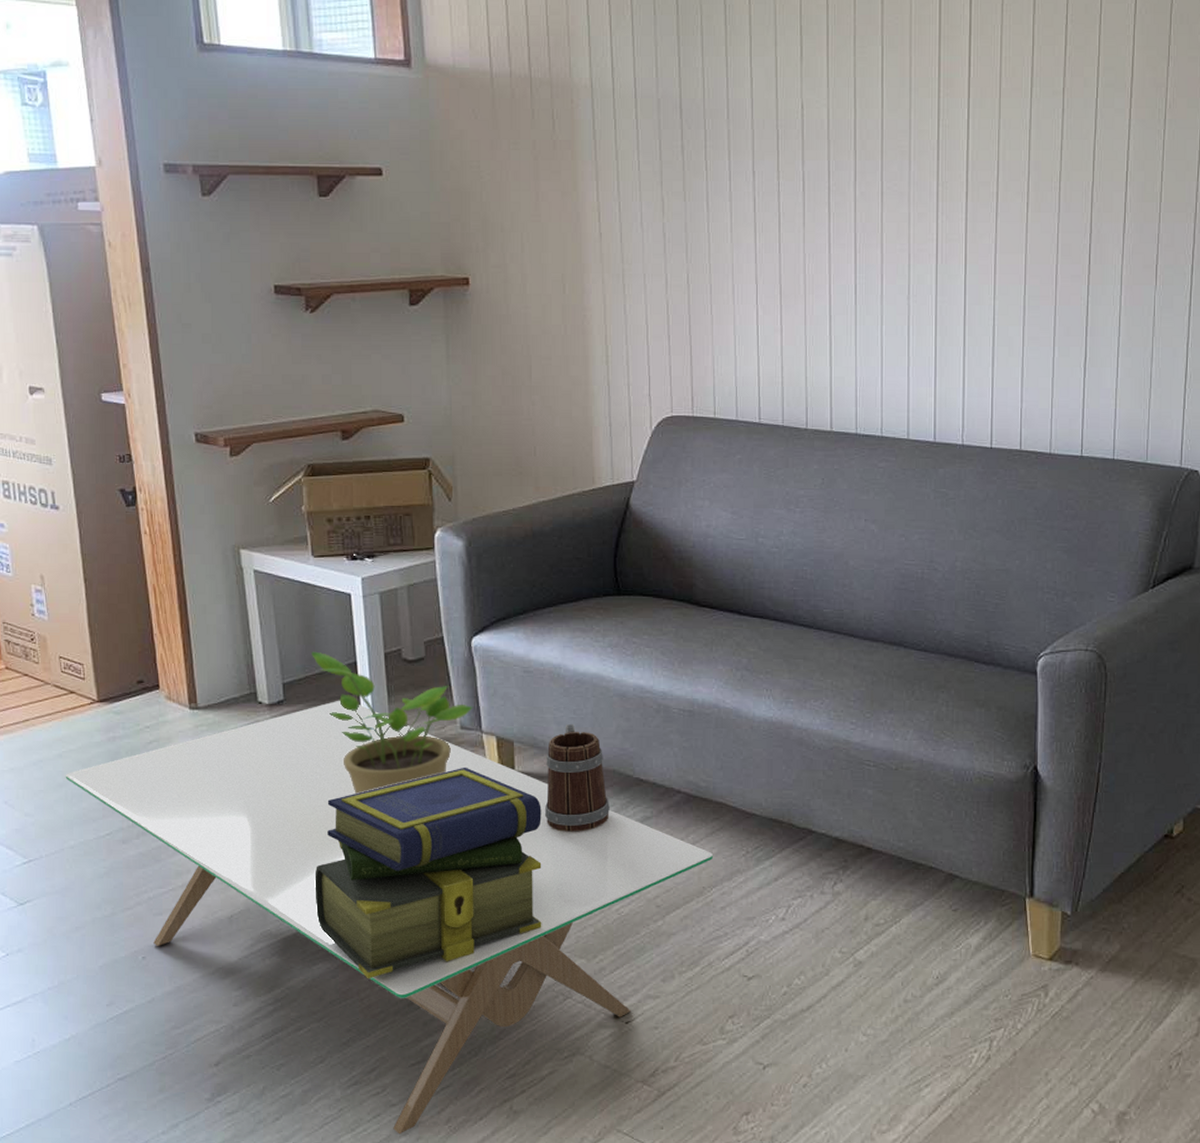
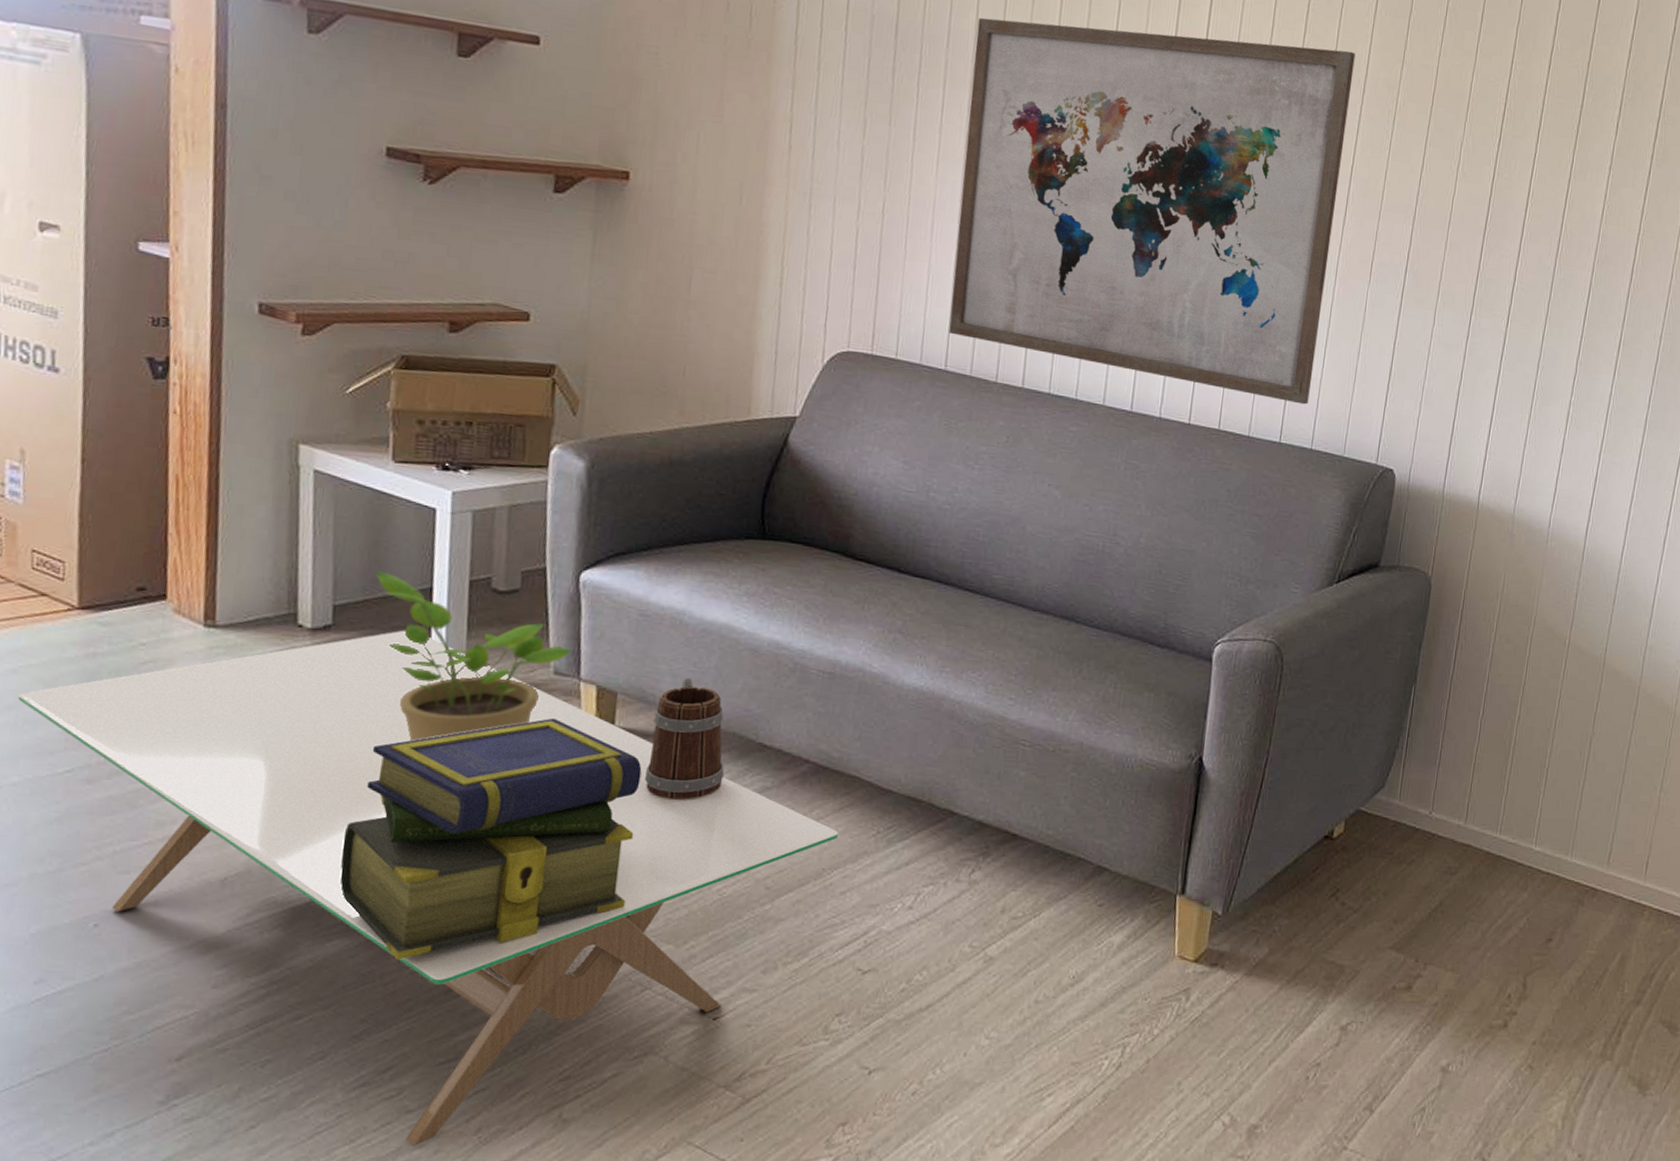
wall art: none [753,56,1119,416] -> present [949,18,1356,405]

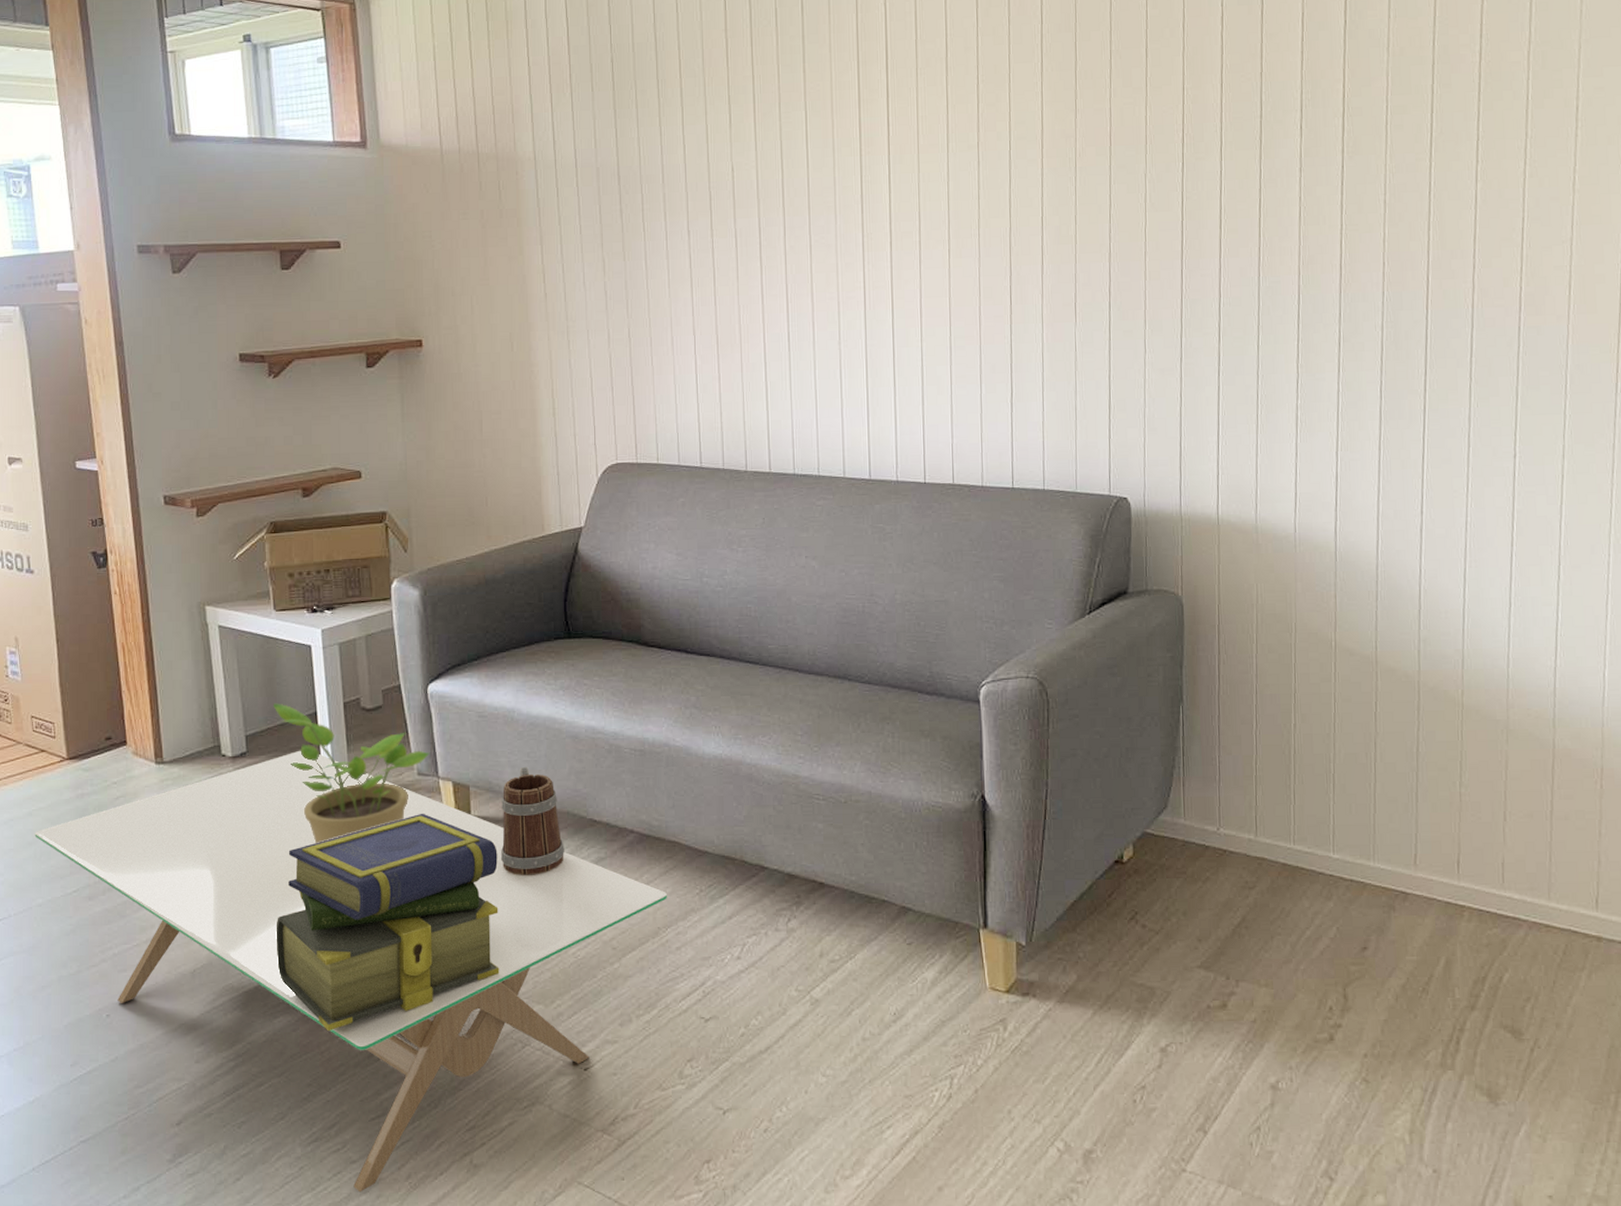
wall art: present [949,18,1356,405] -> none [686,111,1035,449]

